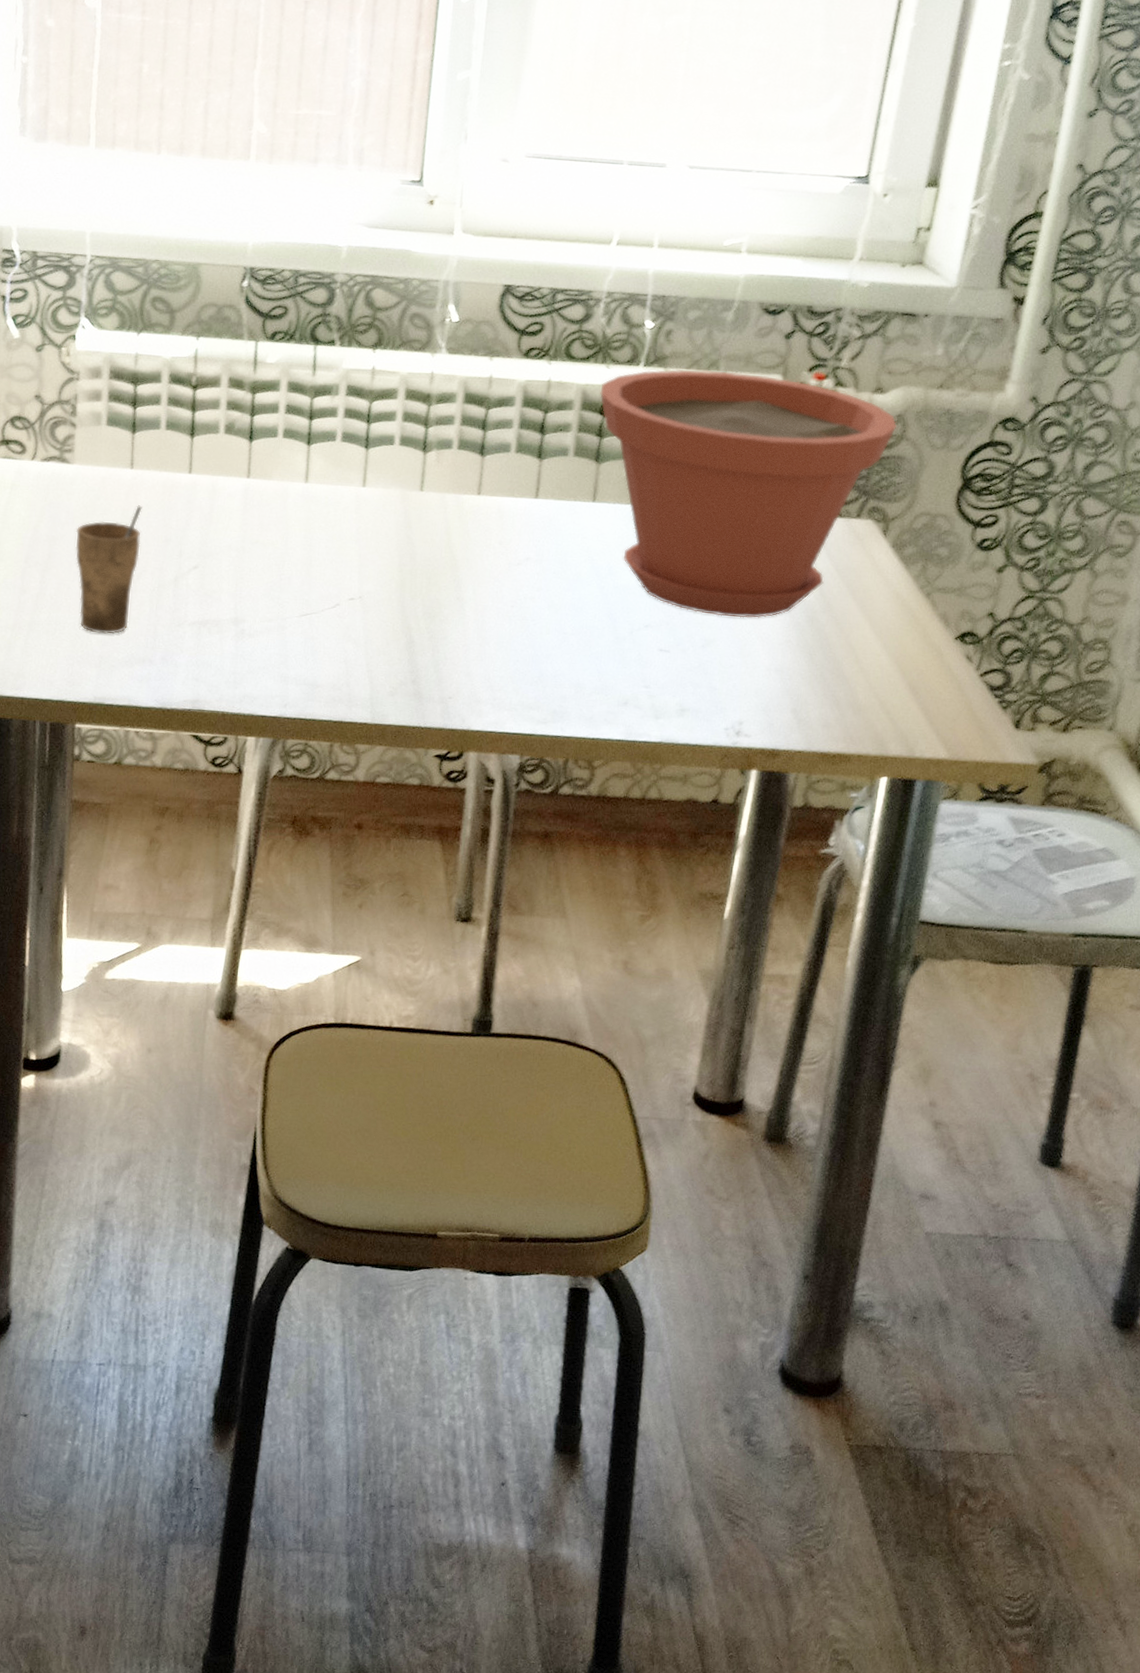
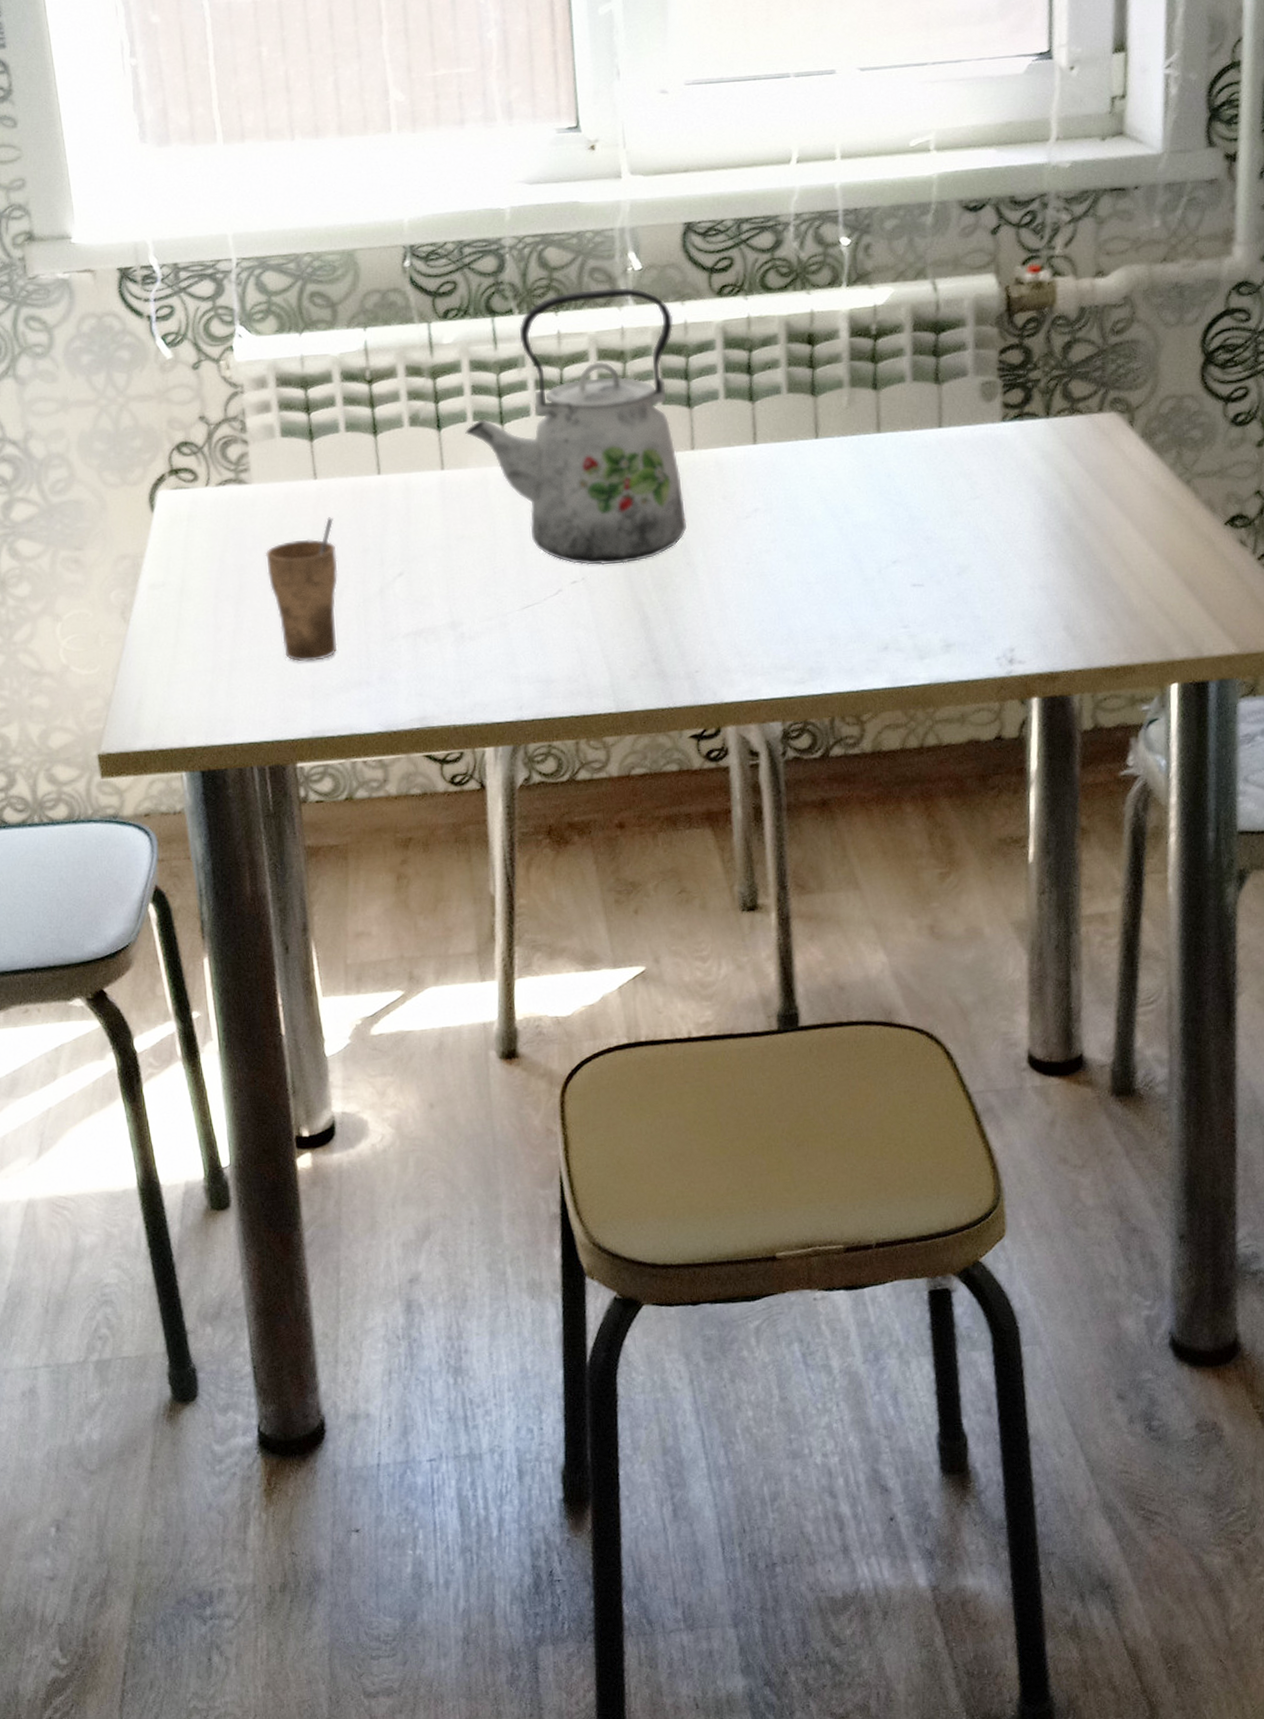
kettle: none [274,333,480,589] -> present [465,287,687,565]
plant pot: present [600,369,897,618] -> none [804,276,1126,539]

